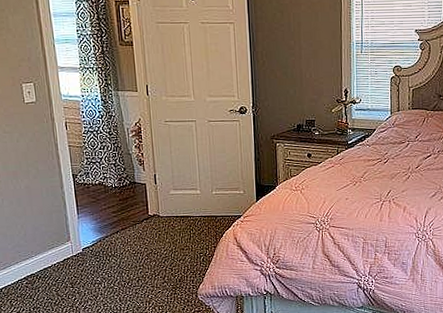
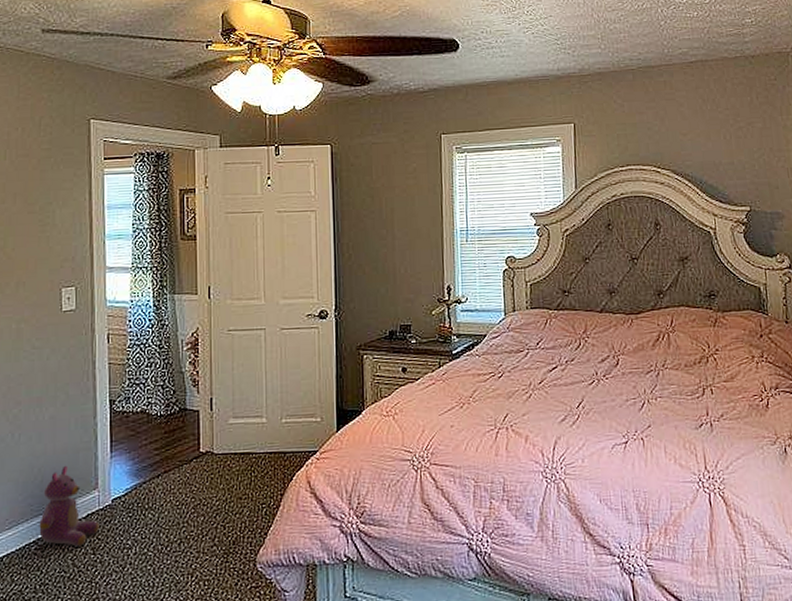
teddy bear: none [27,223,75,282] -> present [39,465,99,547]

